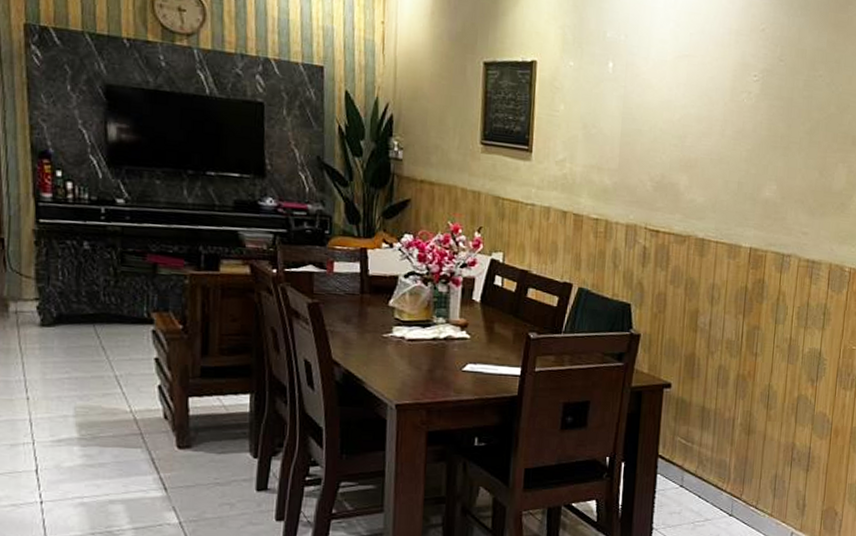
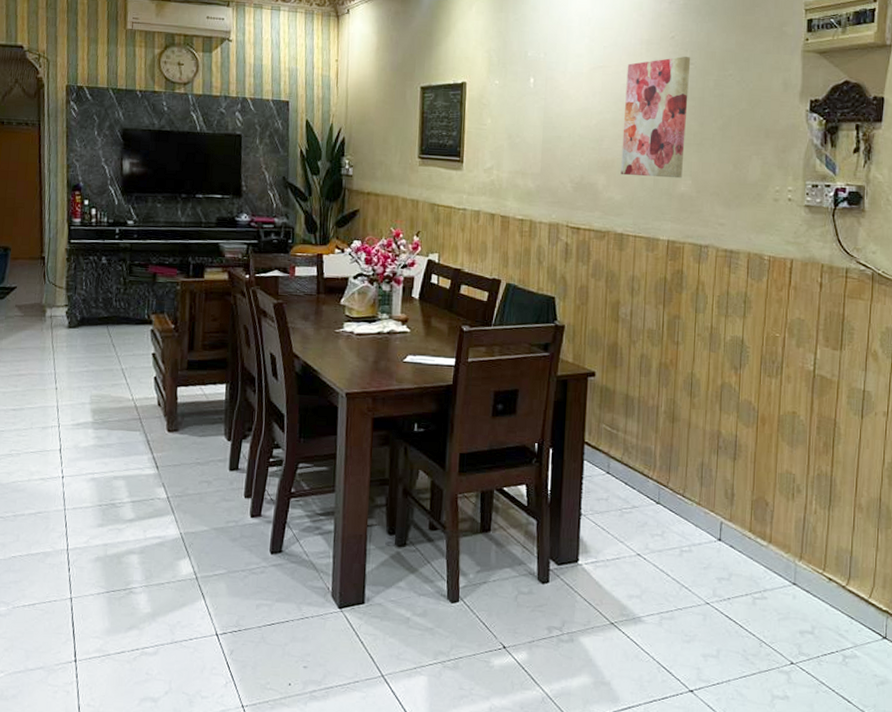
wall art: none [704,51,781,183] -> present [621,56,691,179]

